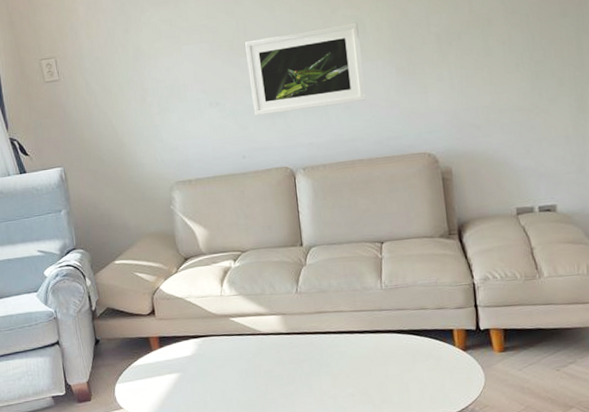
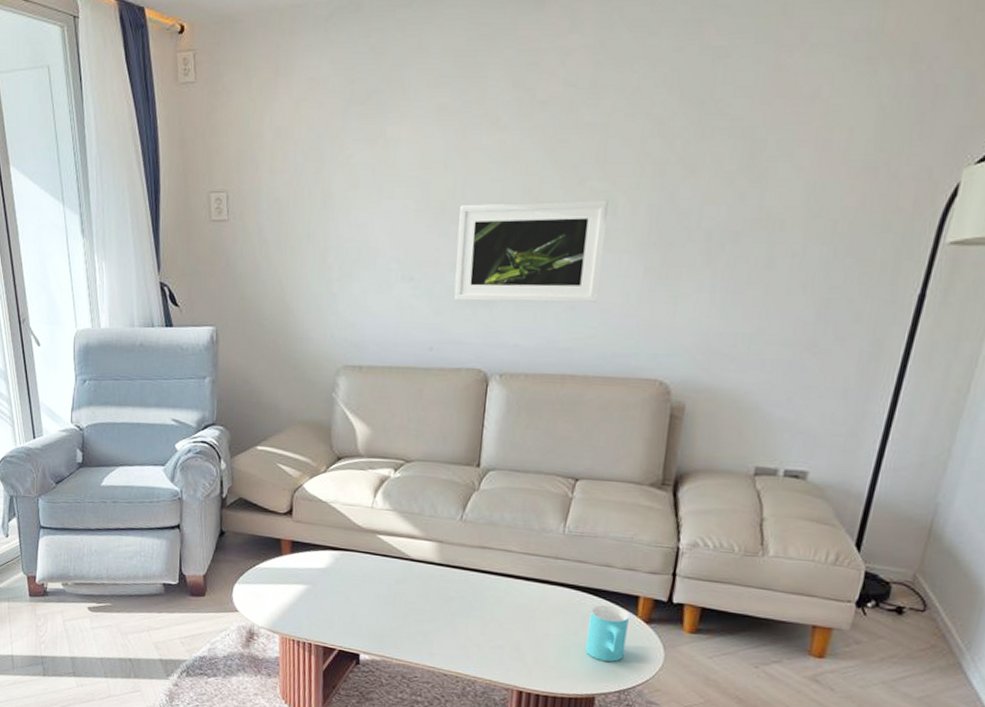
cup: none [417,341,453,390] -> present [585,604,629,662]

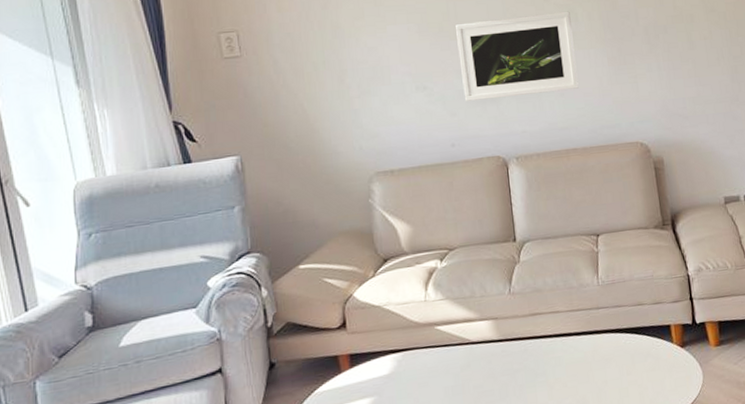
cup: present [585,604,629,662] -> none [636,339,672,393]

